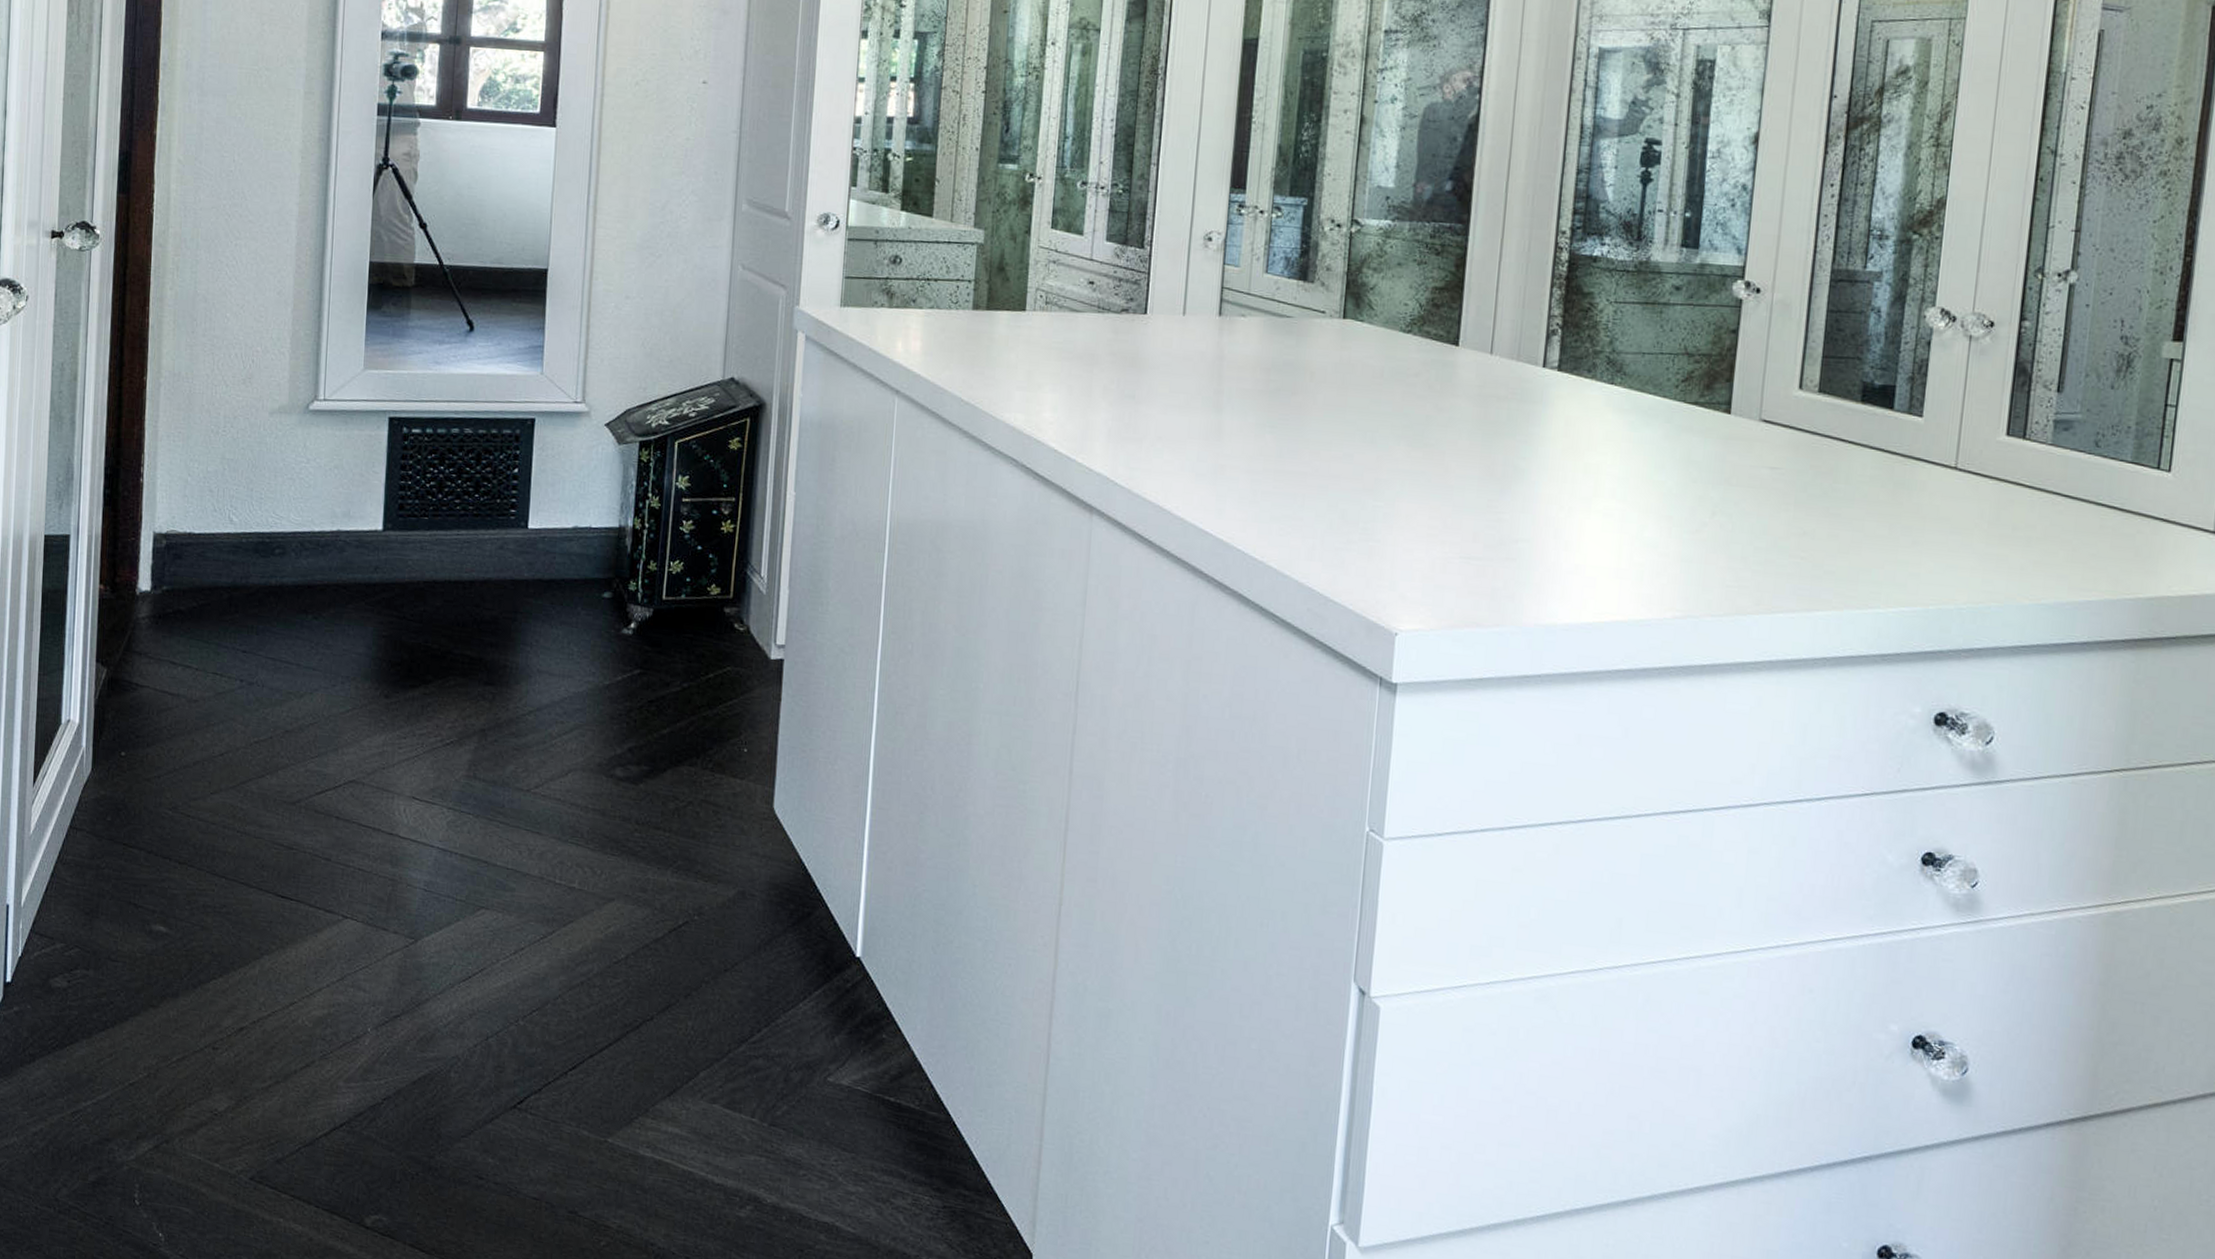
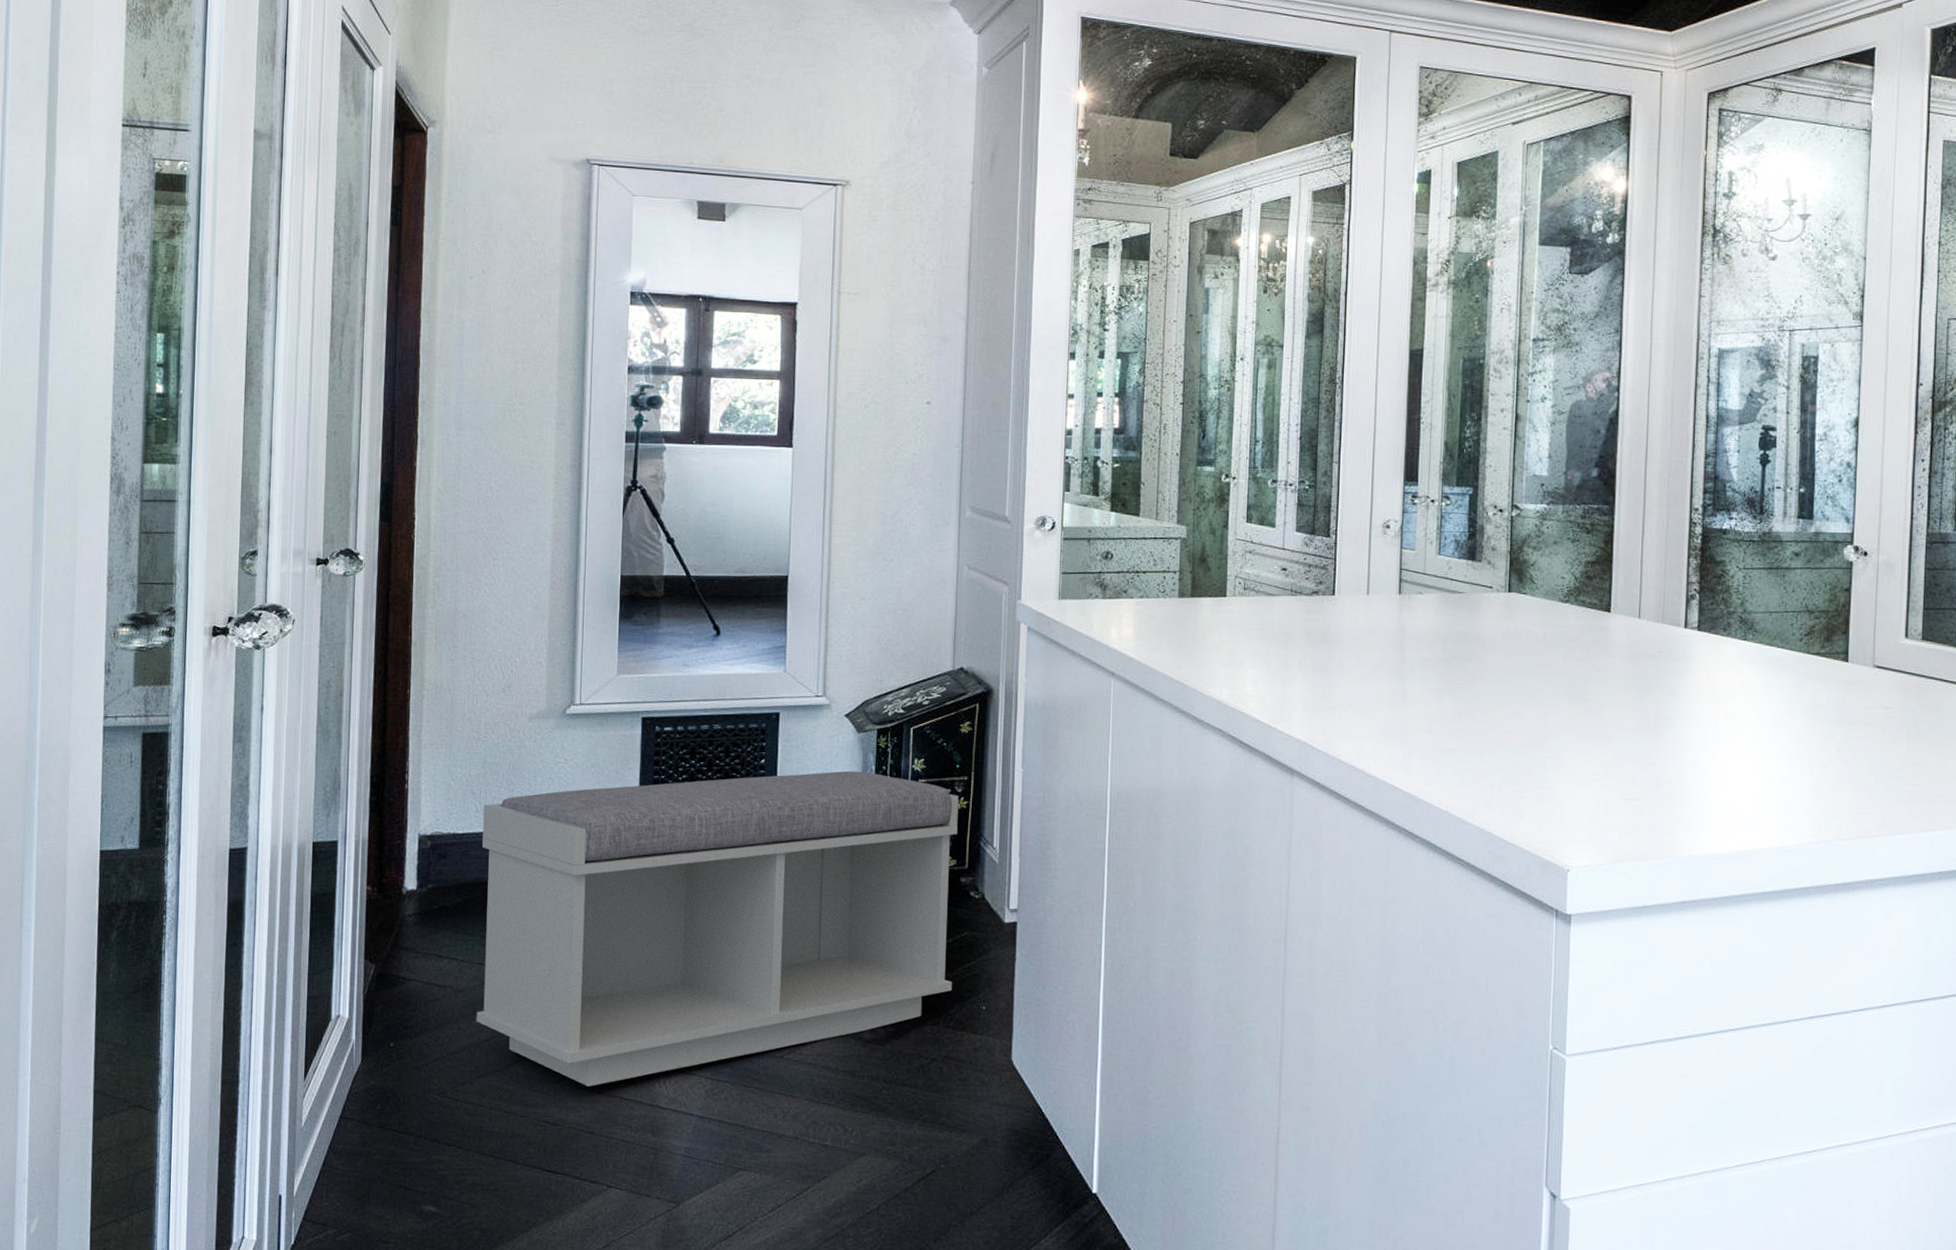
bench: none [210,485,725,810] -> present [476,770,959,1087]

